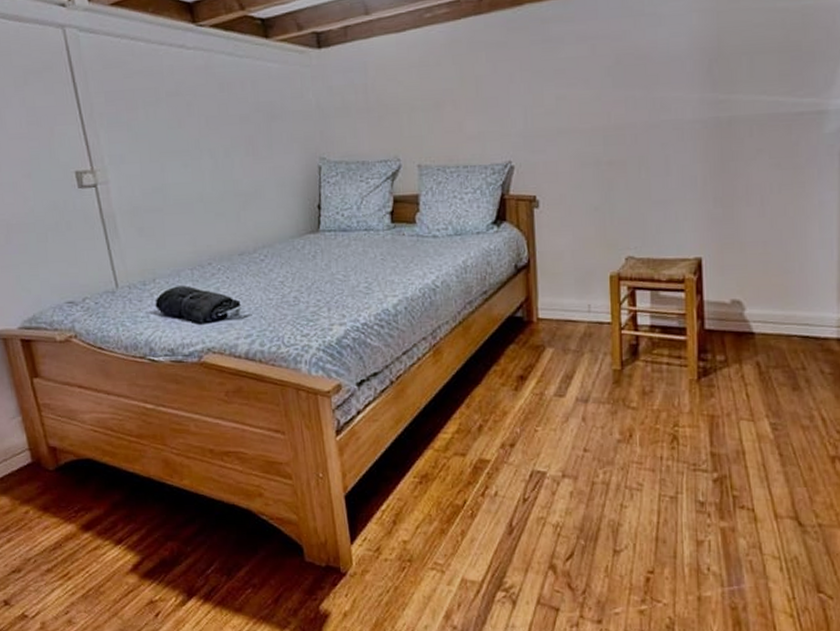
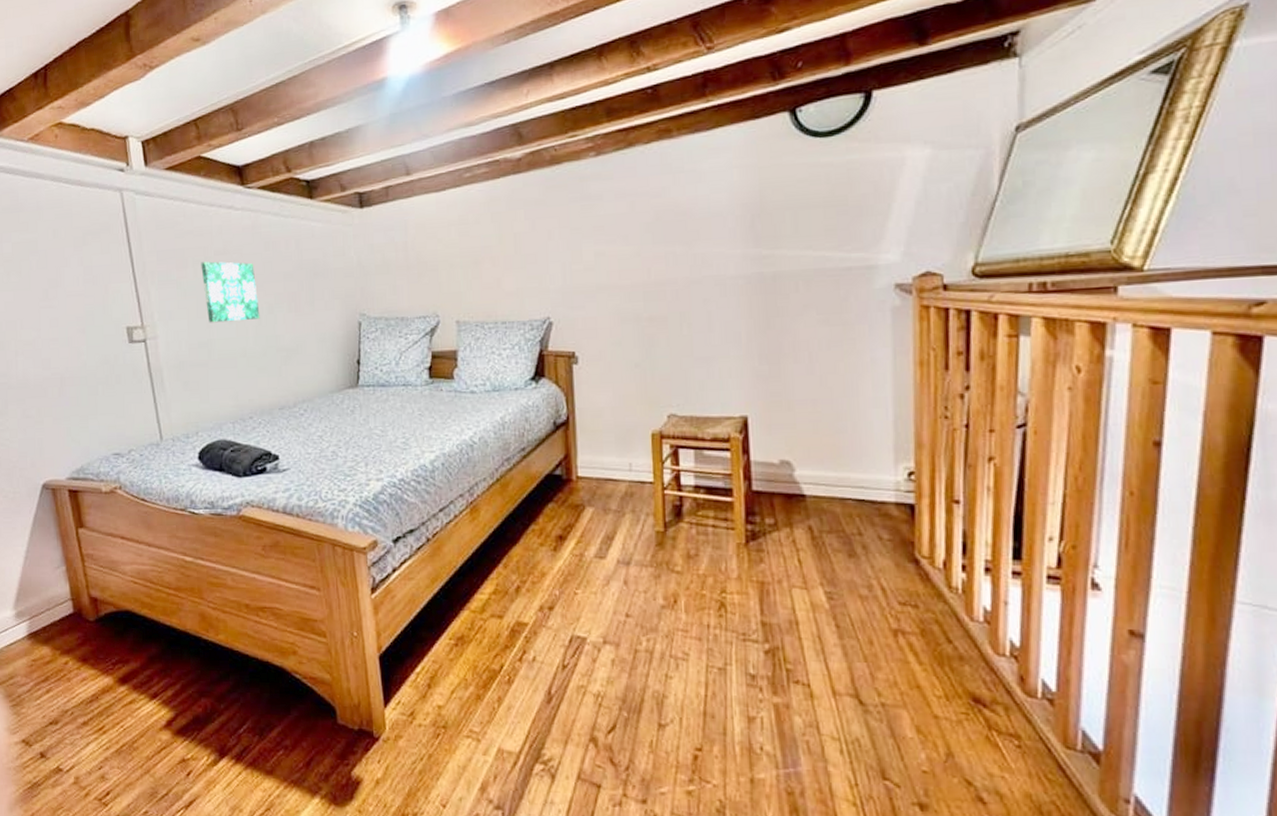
wall art: none [152,103,216,167] -> present [201,261,260,323]

